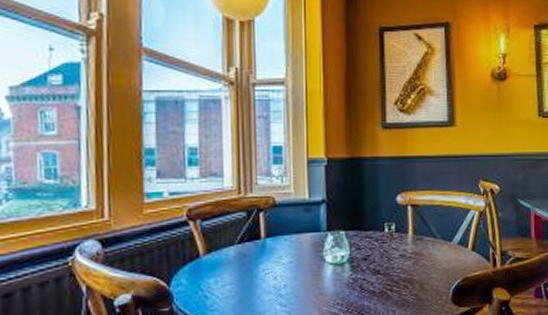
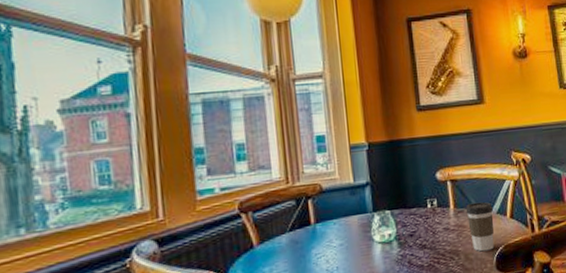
coffee cup: none [425,230,454,283] -> present [466,201,495,252]

